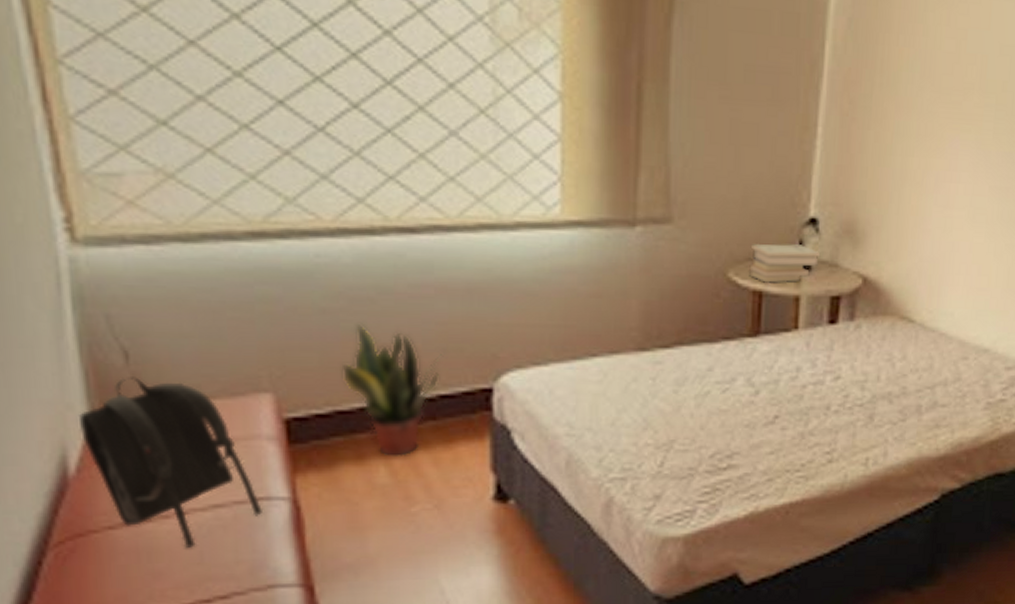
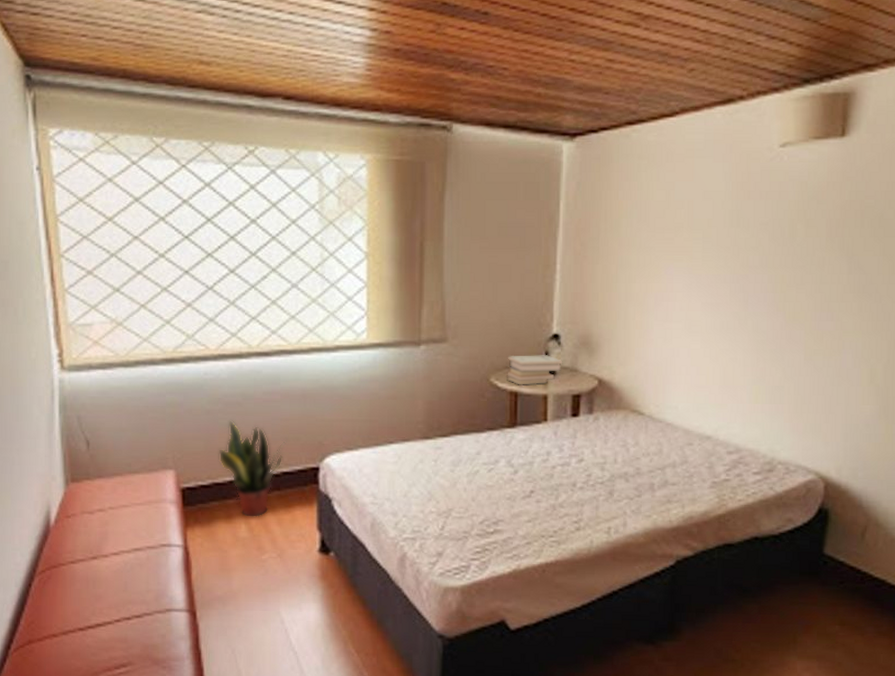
backpack: present [79,376,262,548] -> none [59,458,165,579]

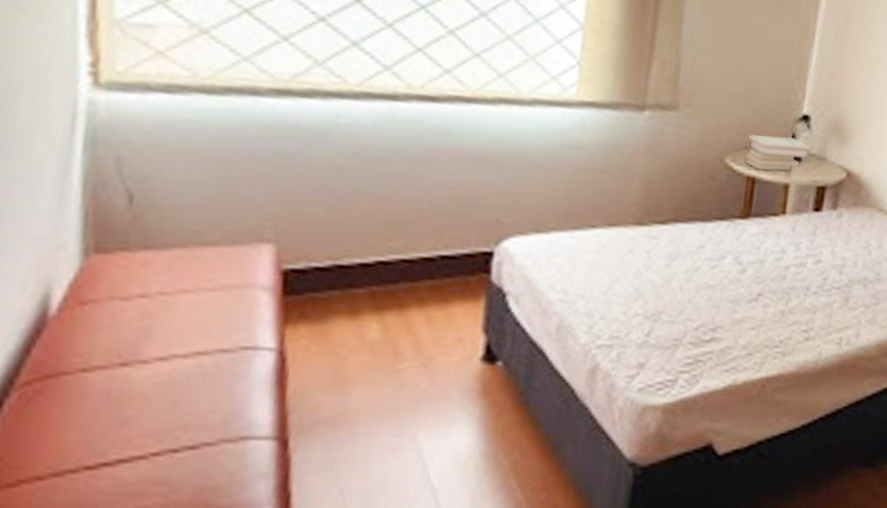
potted plant: present [218,421,287,518] -> none [346,183,451,315]

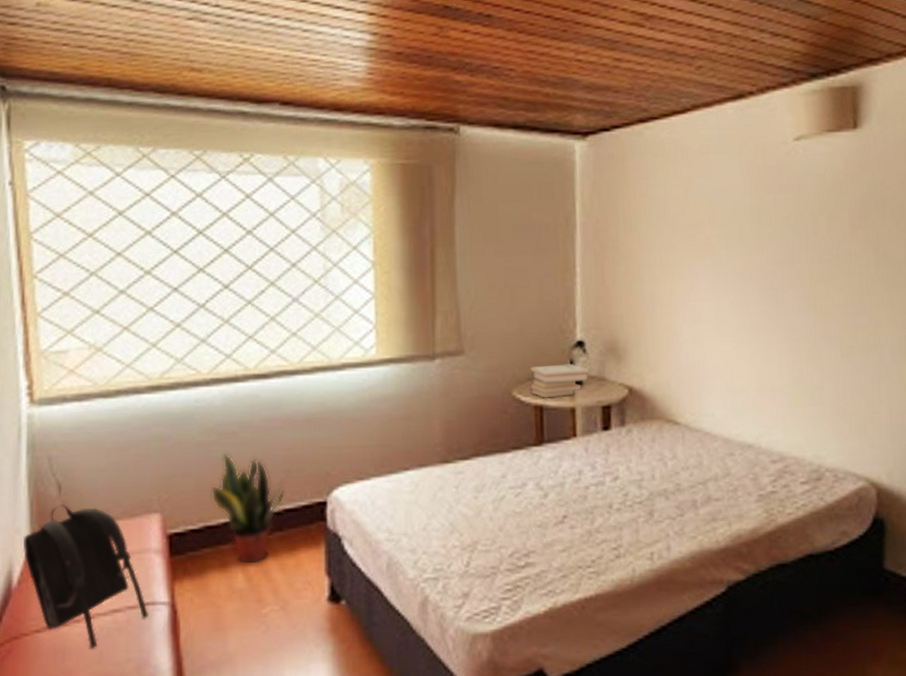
backpack: none [69,219,247,395] -> present [23,504,148,648]
potted plant: none [346,183,451,315] -> present [211,454,289,565]

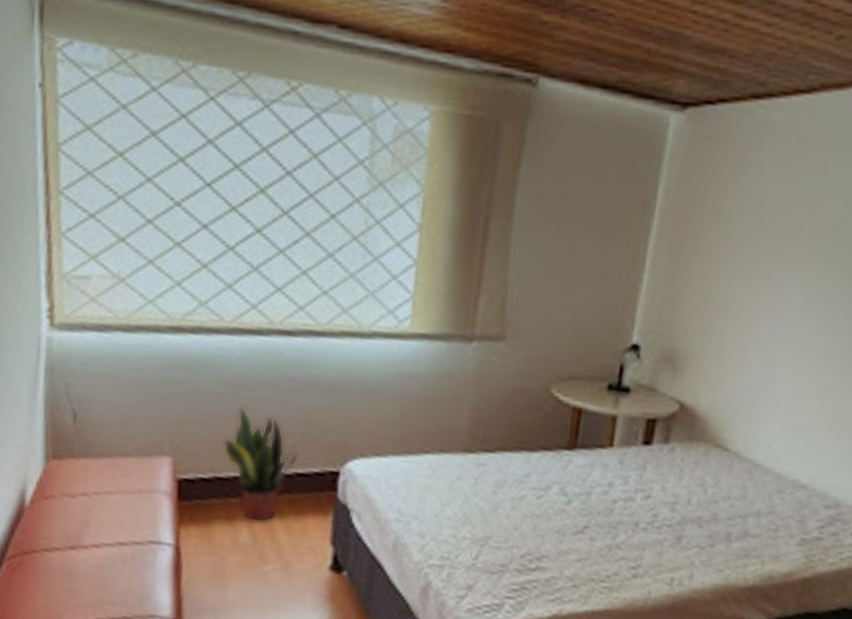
backpack: present [23,504,148,648] -> none [37,433,153,575]
books: present [529,364,590,398] -> none [570,364,640,403]

